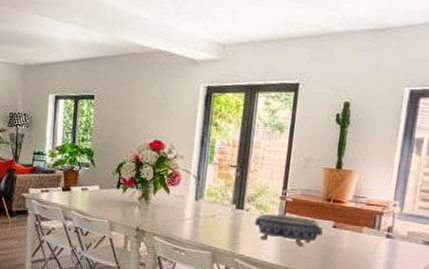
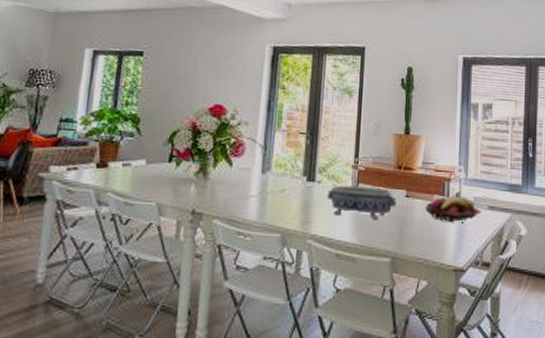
fruit basket: none [352,229,416,254] -> present [425,196,482,223]

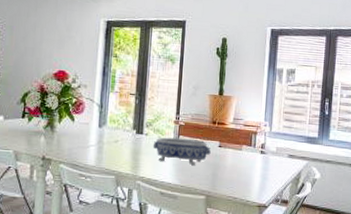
fruit basket: present [425,196,482,223] -> none [235,146,283,168]

